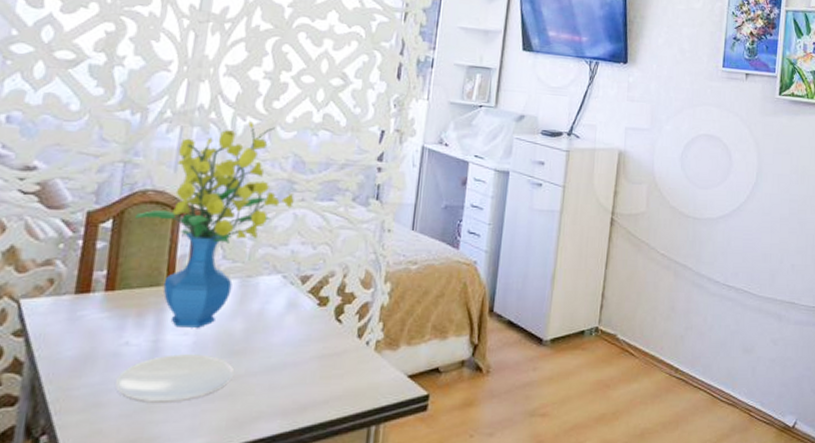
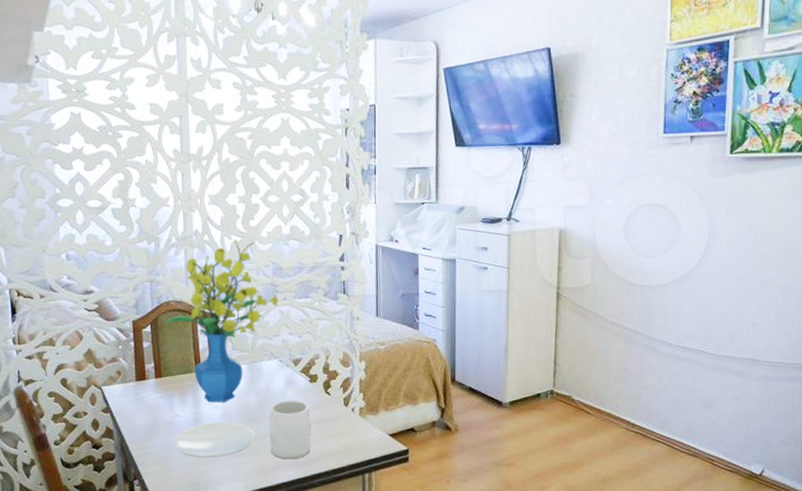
mug: none [251,328,313,407] -> present [269,400,312,460]

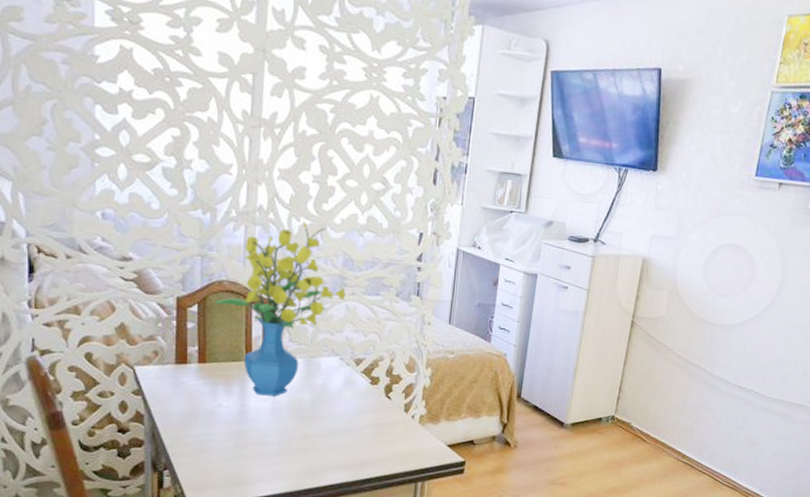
plate: present [175,422,256,458] -> none [215,416,306,454]
mug: present [269,400,312,460] -> none [321,400,368,462]

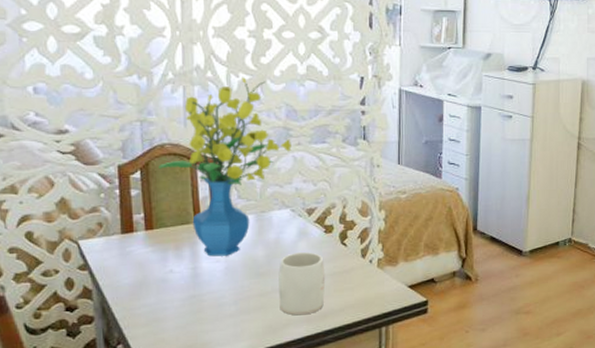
mug: none [321,400,368,462] -> present [278,252,326,316]

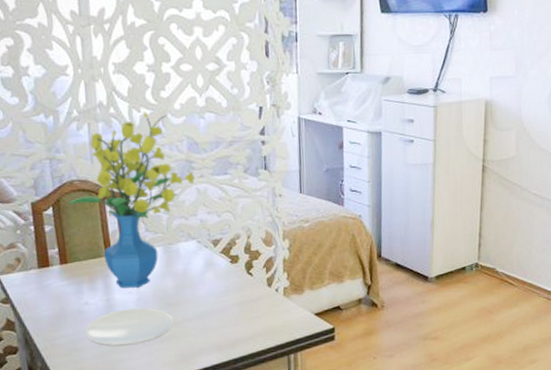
plate: none [168,277,263,318] -> present [85,307,174,347]
mug: present [278,252,326,316] -> none [188,282,234,344]

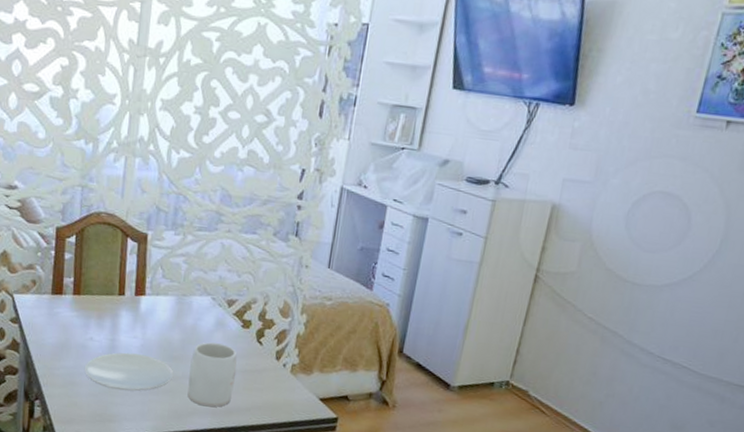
bouquet: present [69,112,195,289] -> none [93,154,222,334]
mug: none [188,282,234,344] -> present [187,342,237,407]

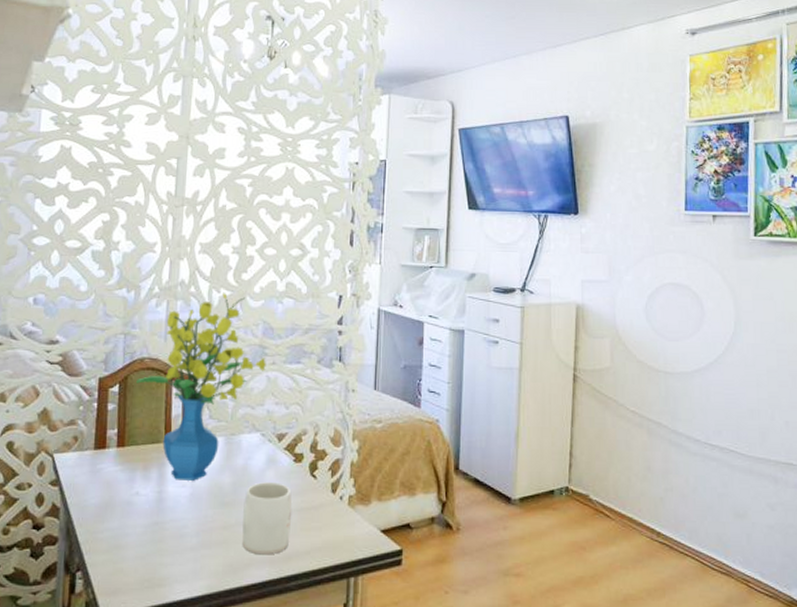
plate: present [85,352,174,392] -> none [131,504,227,549]
bouquet: none [93,154,222,334] -> present [136,293,266,481]

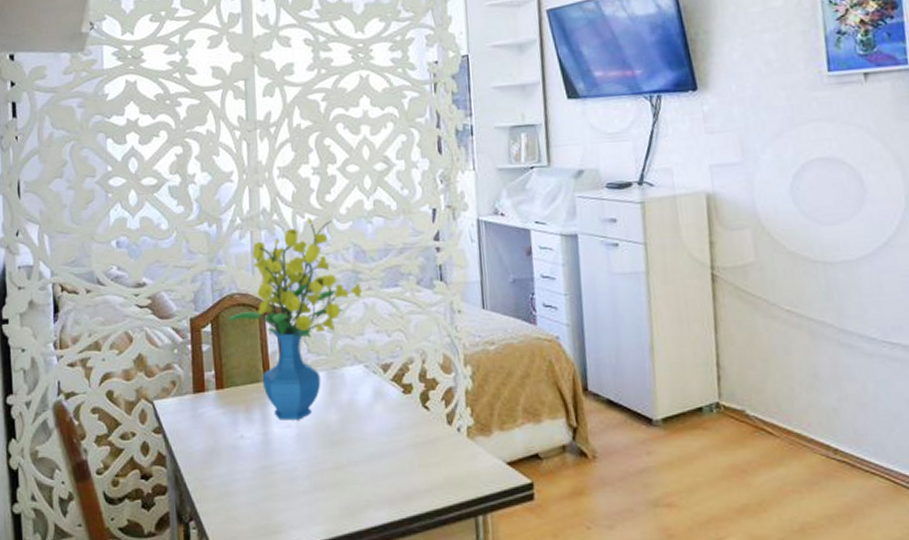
mug: present [242,482,292,555] -> none [354,417,408,496]

